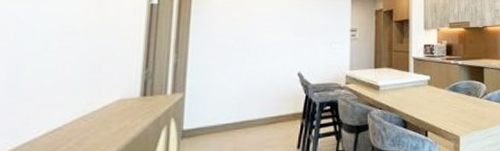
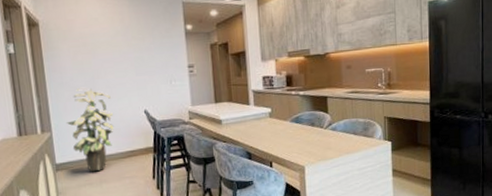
indoor plant: none [204,45,263,141] -> present [66,87,114,172]

